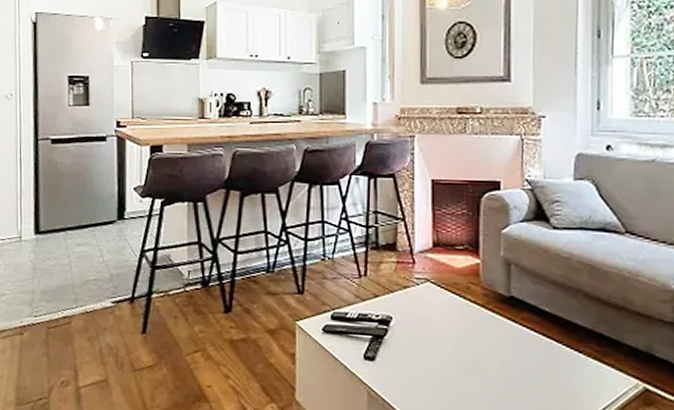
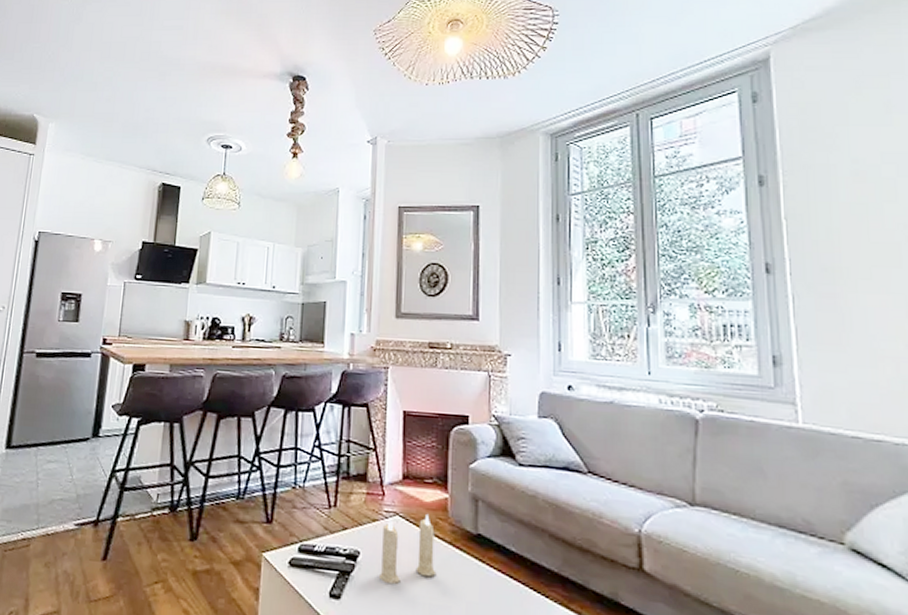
candle: none [413,280,469,346] -> present [379,515,437,585]

